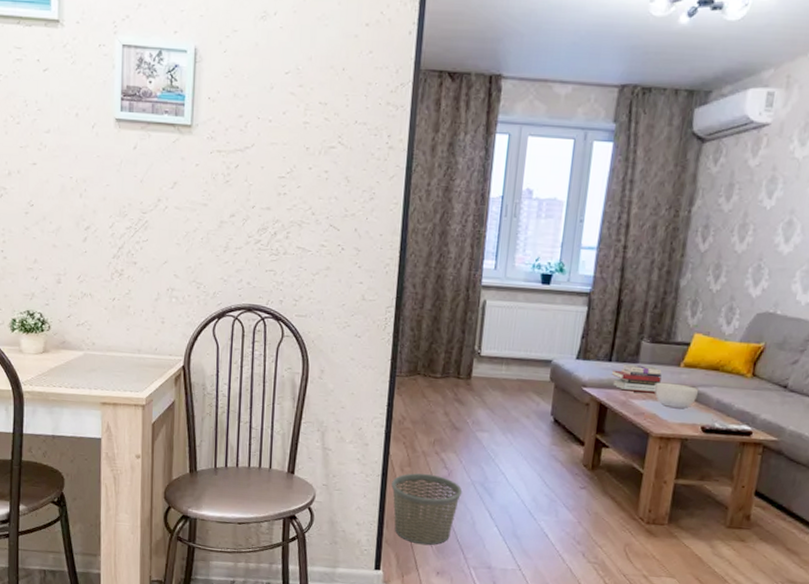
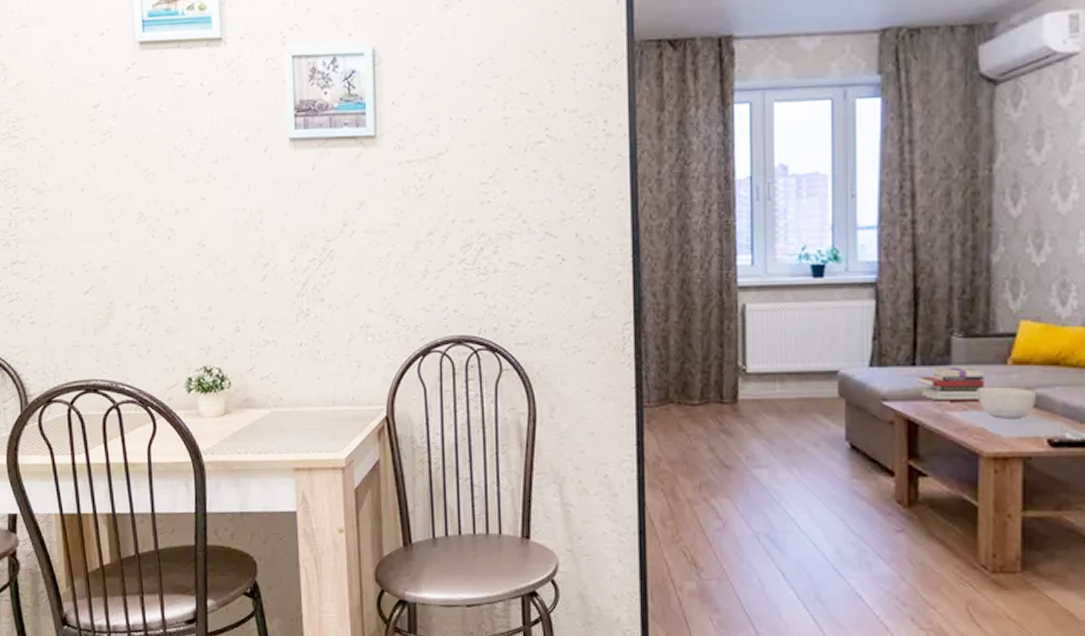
basket: present [391,473,463,545] -> none [652,526,743,619]

